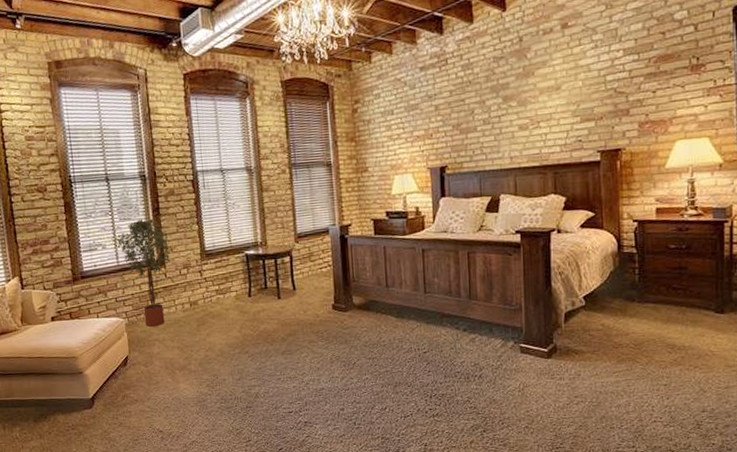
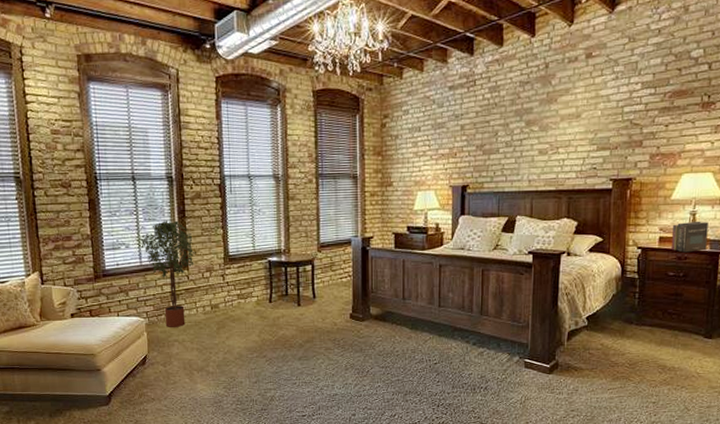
books: none [670,189,709,224] -> present [672,221,709,253]

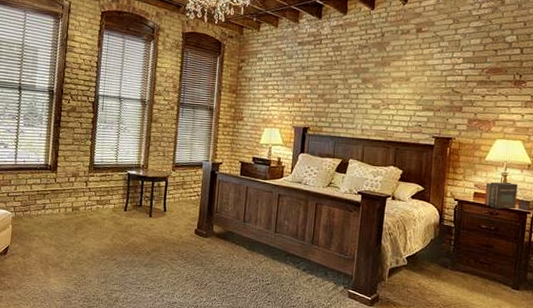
potted tree: present [140,220,196,327] -> none [17,128,66,224]

